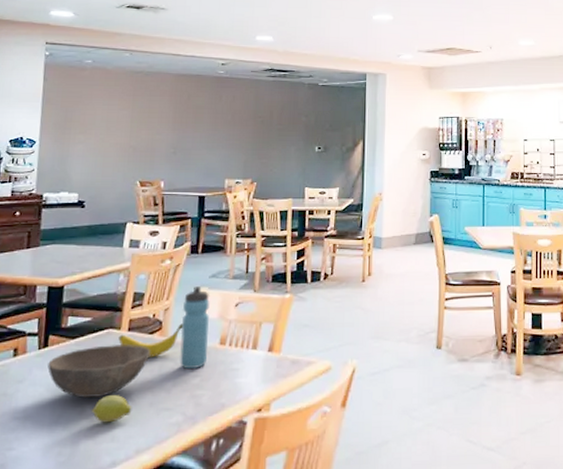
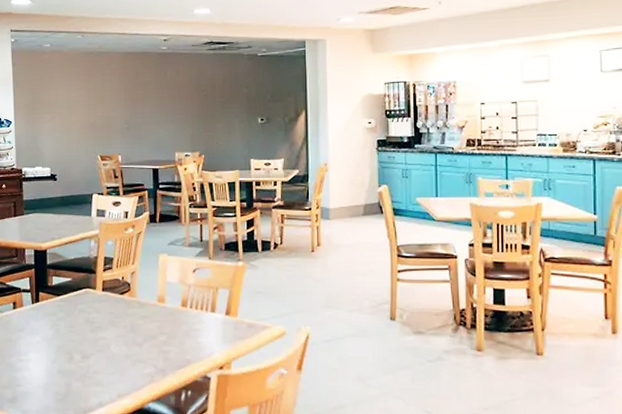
bowl: present [47,345,150,398] -> none [41,303,122,347]
fruit: present [91,395,132,423] -> none [78,346,111,370]
banana: present [118,323,184,357] -> none [95,286,149,315]
water bottle: present [180,286,210,369] -> none [146,253,172,327]

